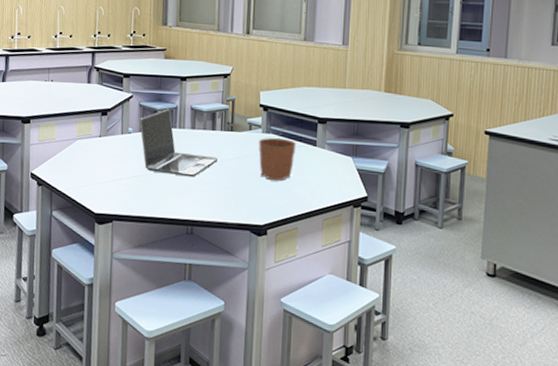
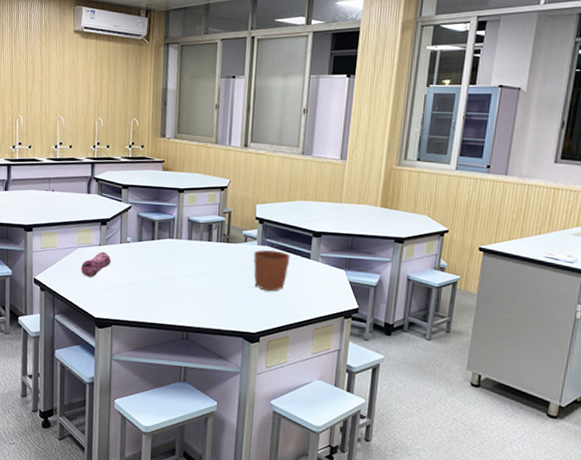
pencil case: none [80,142,113,171] -> present [81,251,112,278]
laptop: present [139,108,218,177] -> none [138,219,213,286]

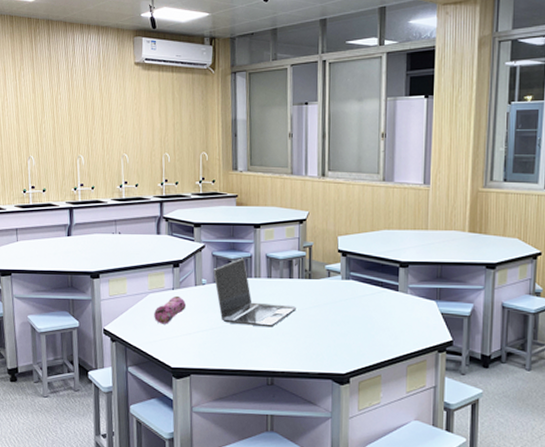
laptop: none [138,219,213,286] -> present [213,258,296,328]
plant pot: present [253,239,290,292] -> none [338,272,377,329]

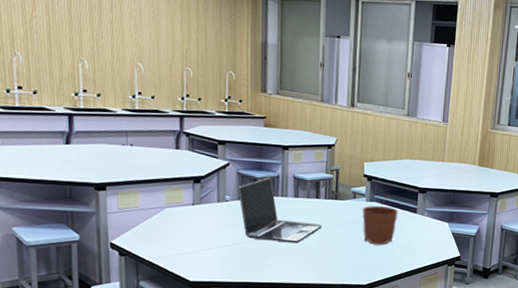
pencil case: present [154,295,187,324] -> none [171,211,208,239]
plant pot: none [338,272,377,329] -> present [362,195,398,245]

